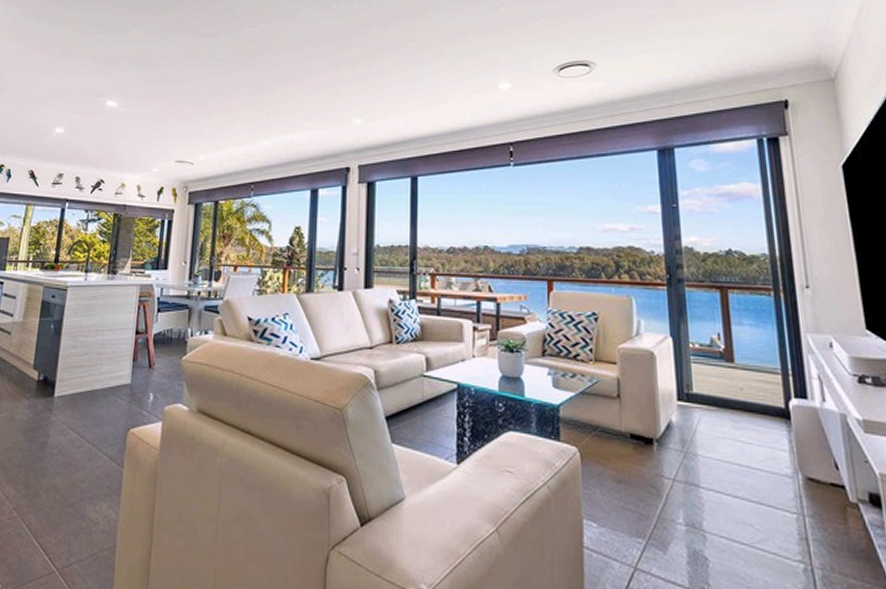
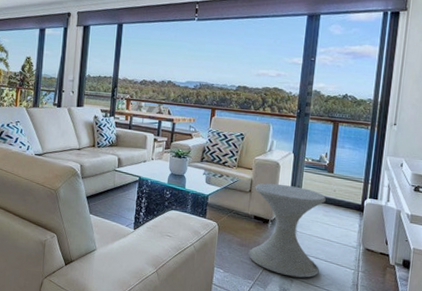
side table: none [624,382,743,531] -> present [248,183,326,278]

